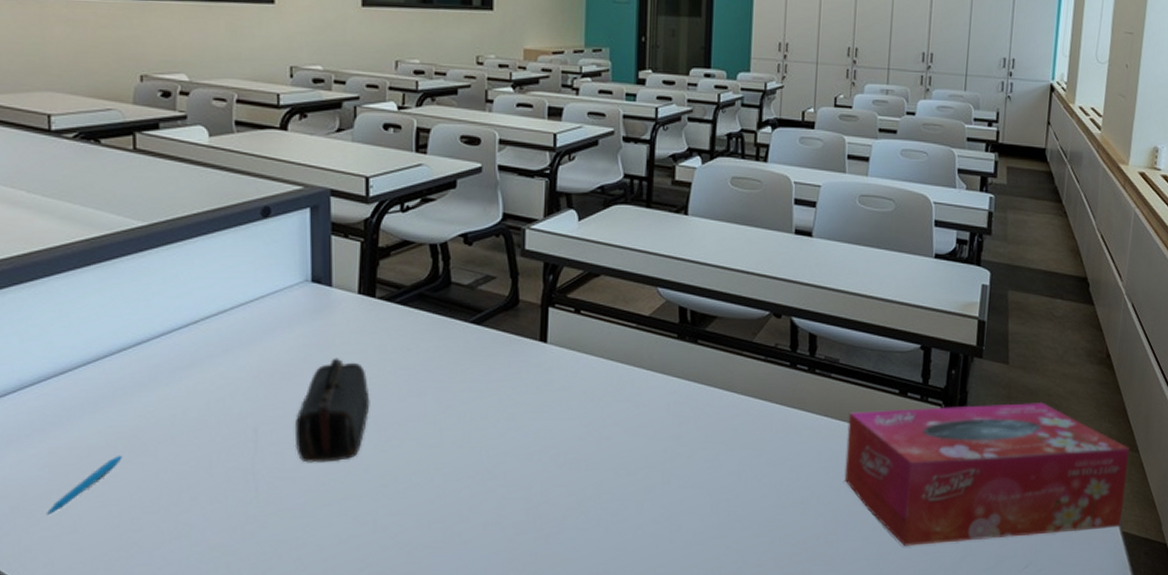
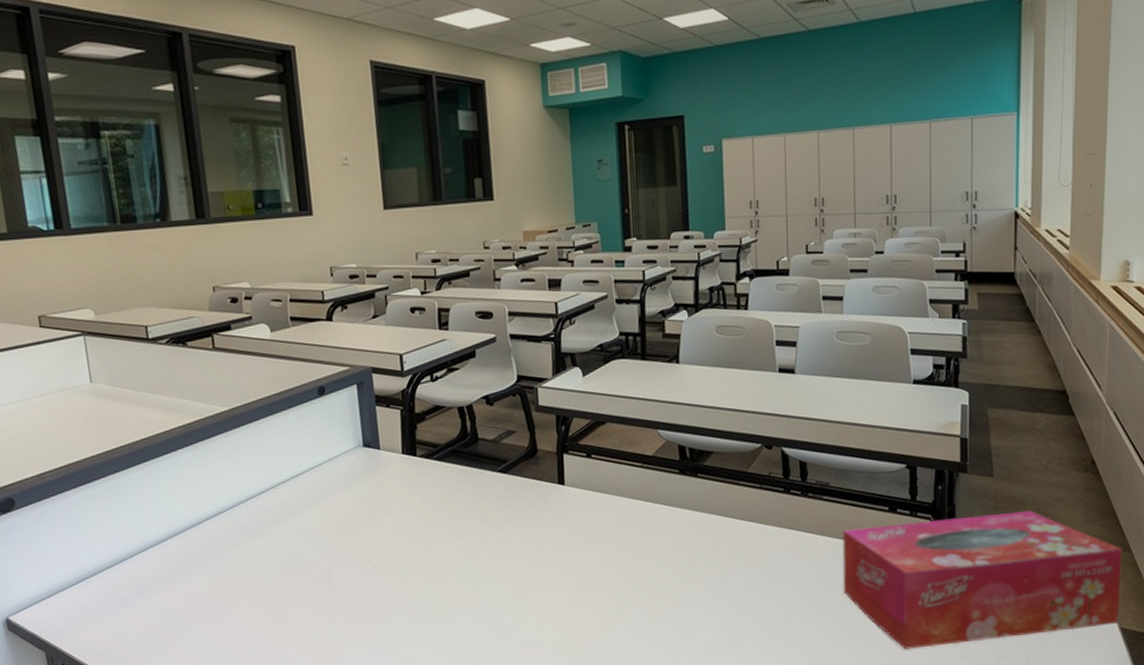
pen: present [45,455,122,516] -> none [173,599,227,651]
pencil case: present [296,357,370,463] -> none [360,509,420,599]

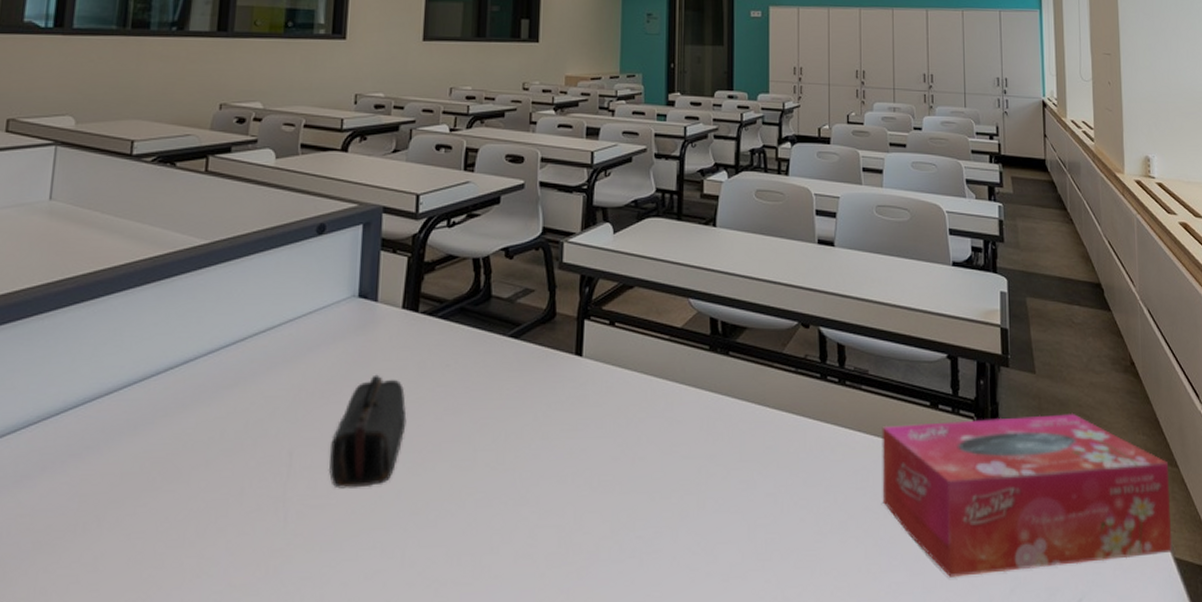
pencil case: none [360,509,420,599] -> present [329,374,407,489]

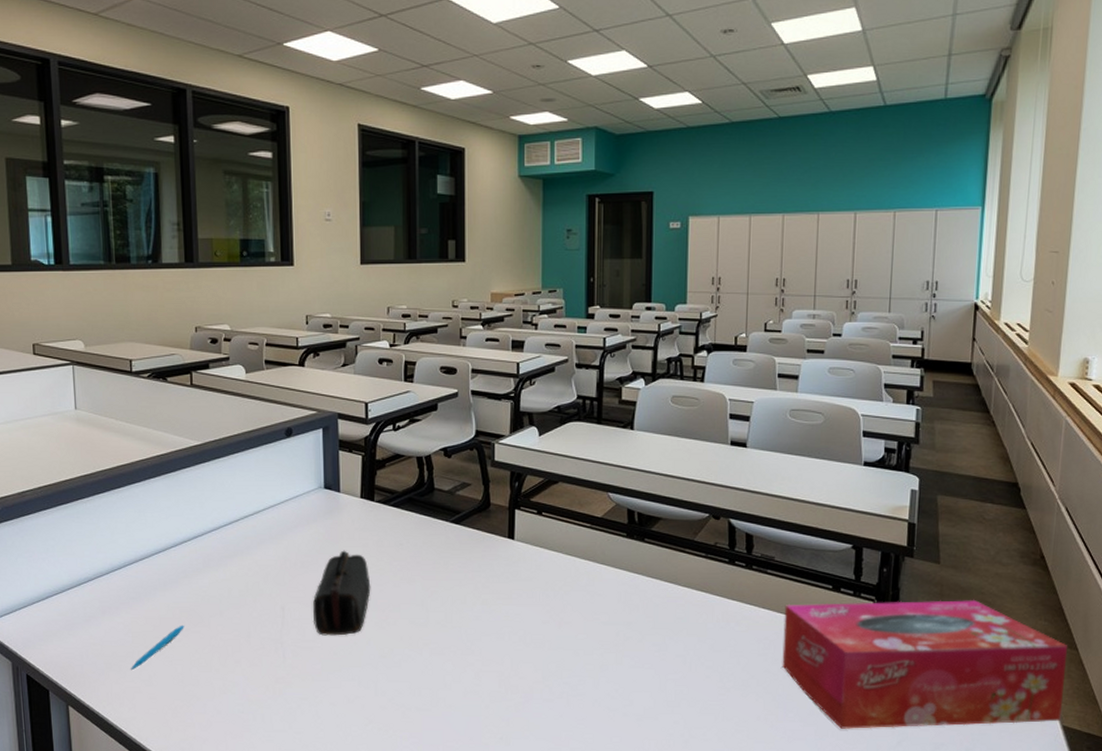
pen: none [68,482,154,551] -> present [130,625,184,671]

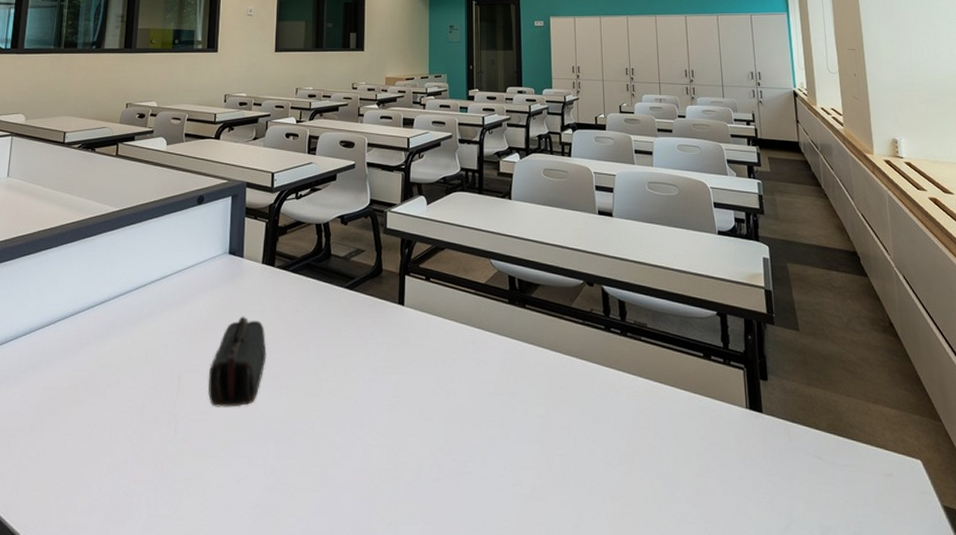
pen: present [130,625,184,671] -> none [19,395,80,447]
tissue box: present [782,599,1068,729] -> none [660,367,941,511]

